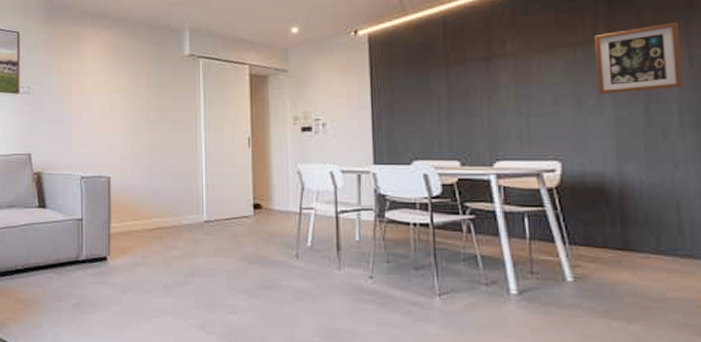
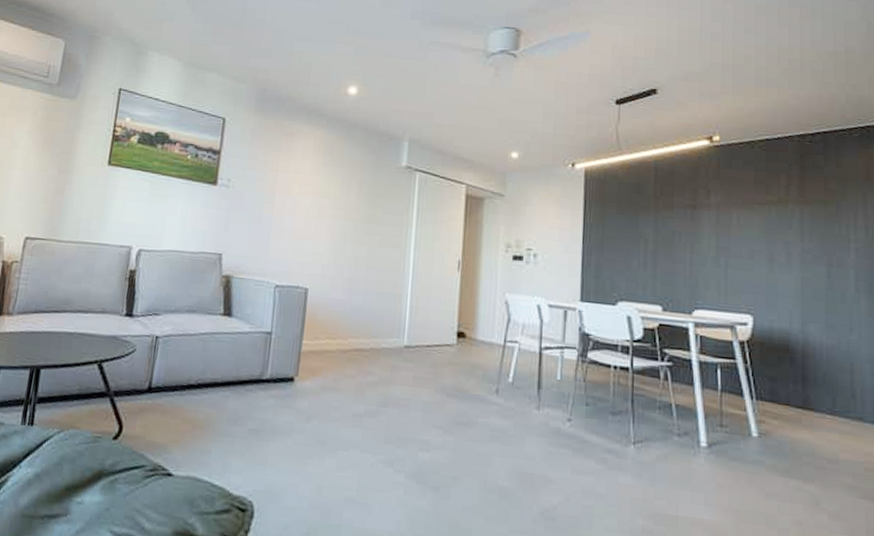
wall art: present [594,21,684,94] -> none [787,193,860,256]

